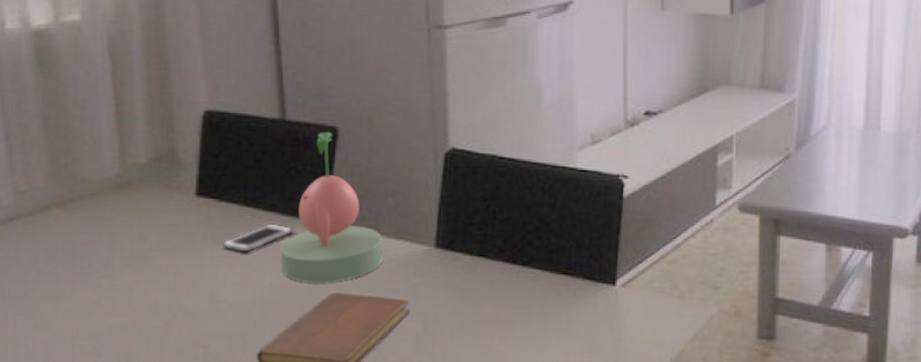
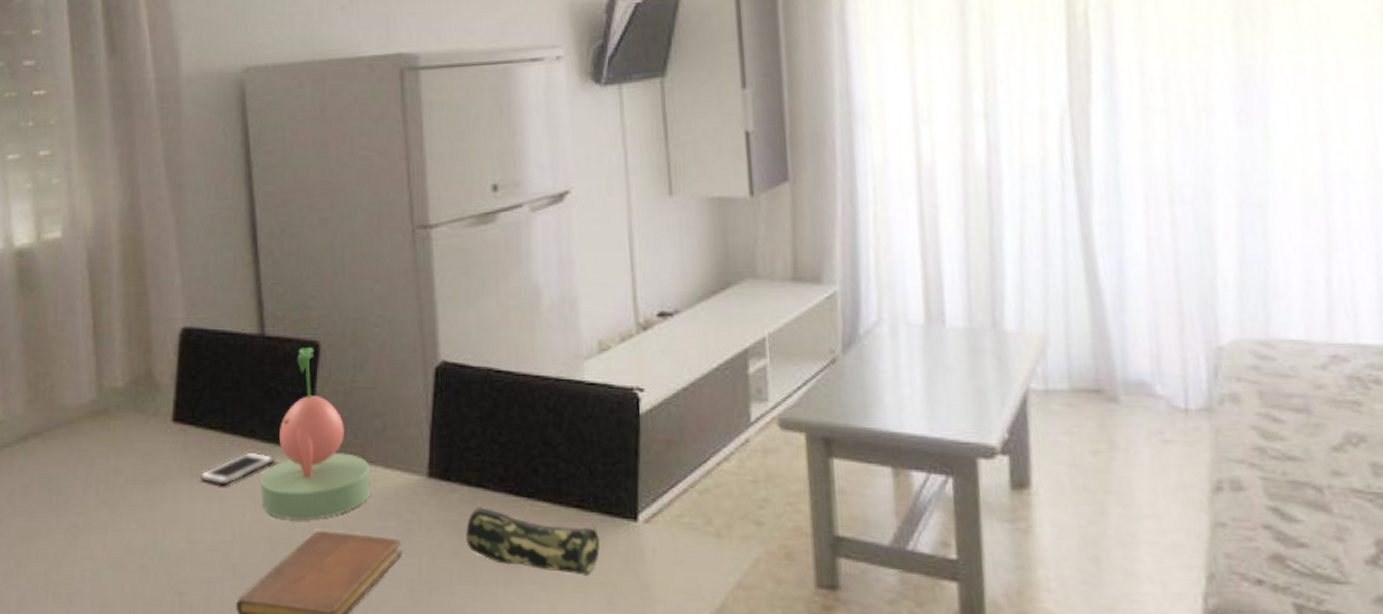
pencil case: none [467,273,583,330] -> present [466,507,600,576]

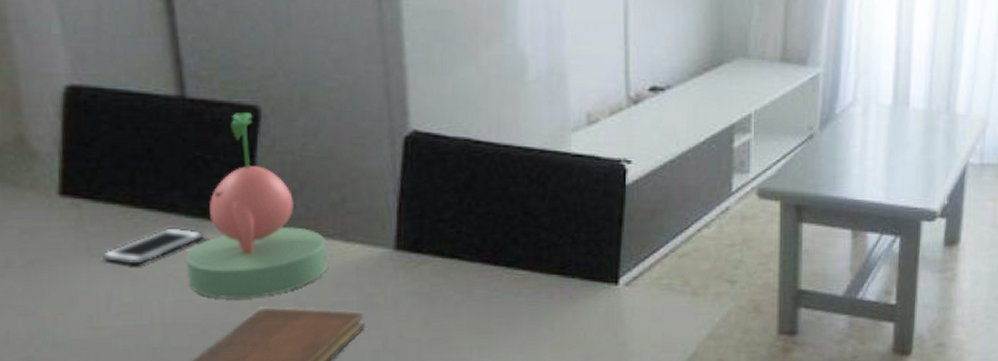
pencil case: present [466,507,600,576] -> none [438,277,581,337]

